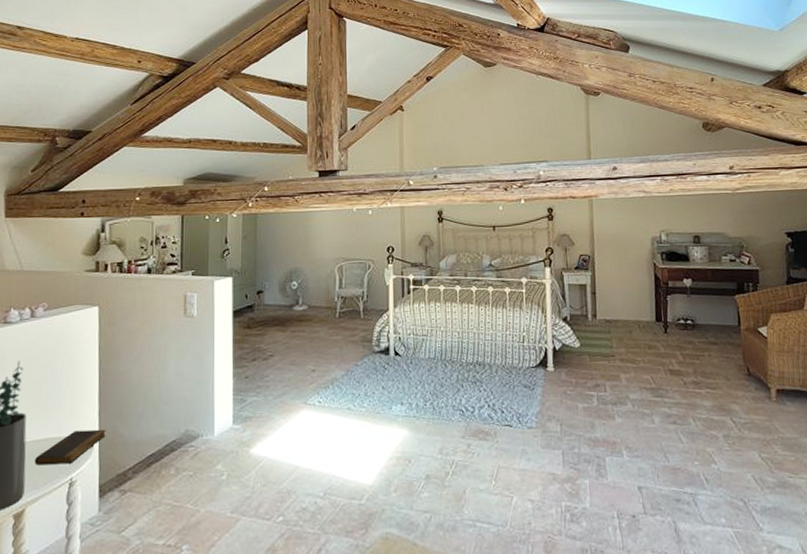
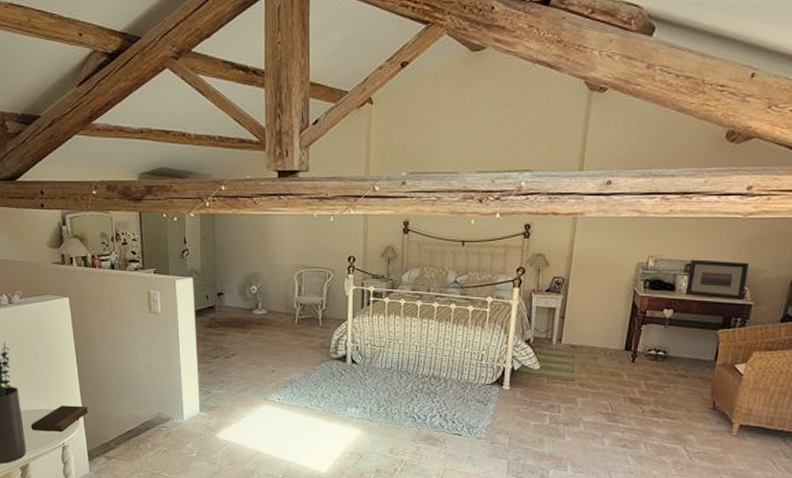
picture frame: none [696,231,750,267] -> present [685,259,749,301]

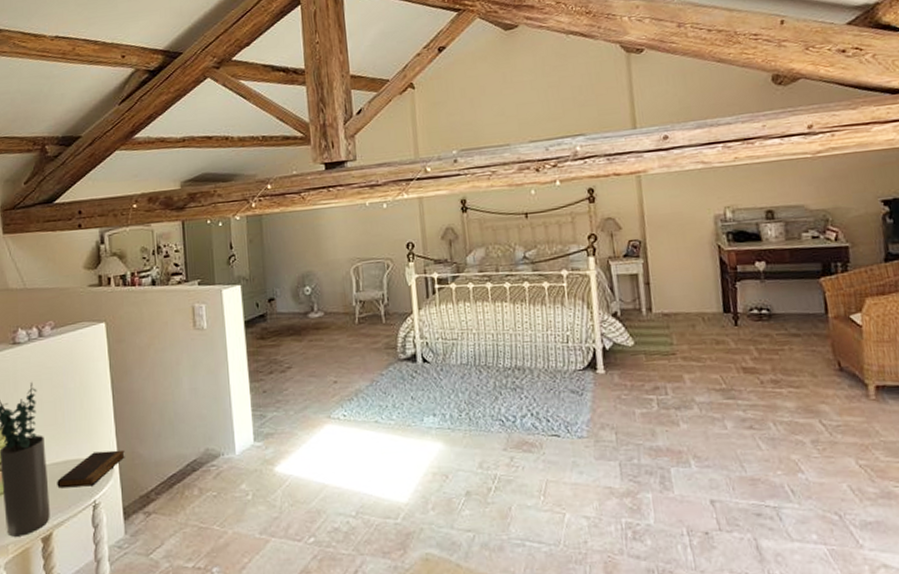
picture frame: present [685,259,749,301] -> none [769,202,837,245]

